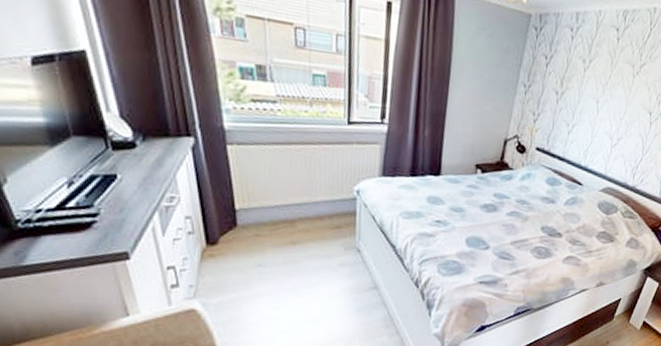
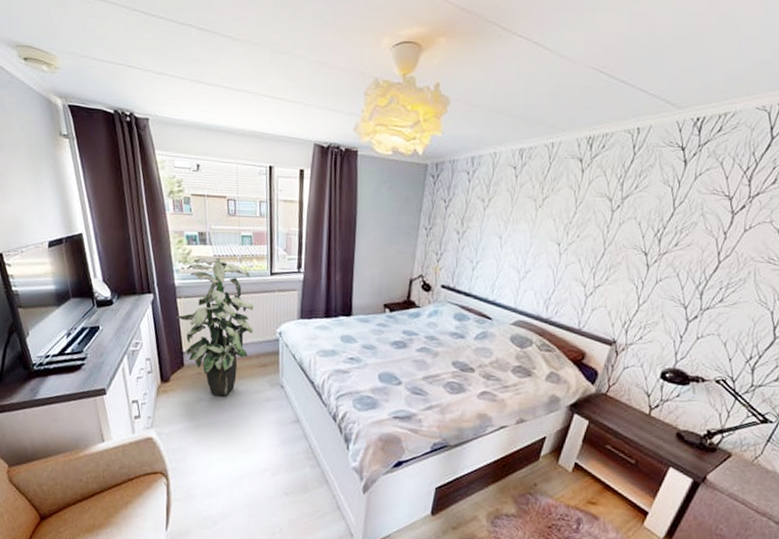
indoor plant: none [227,96,326,261] -> present [177,257,253,396]

